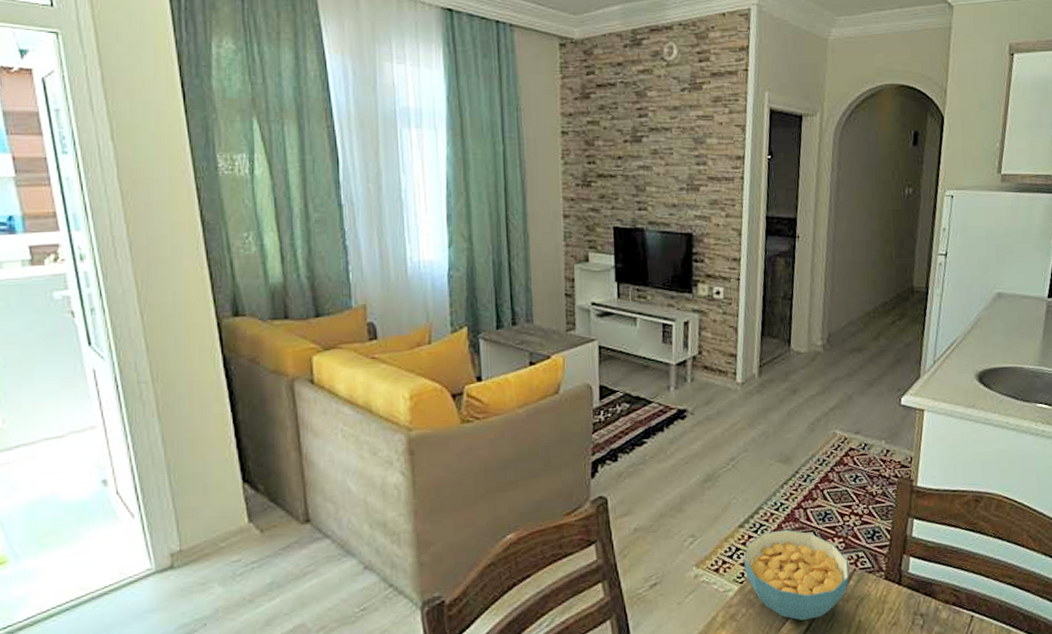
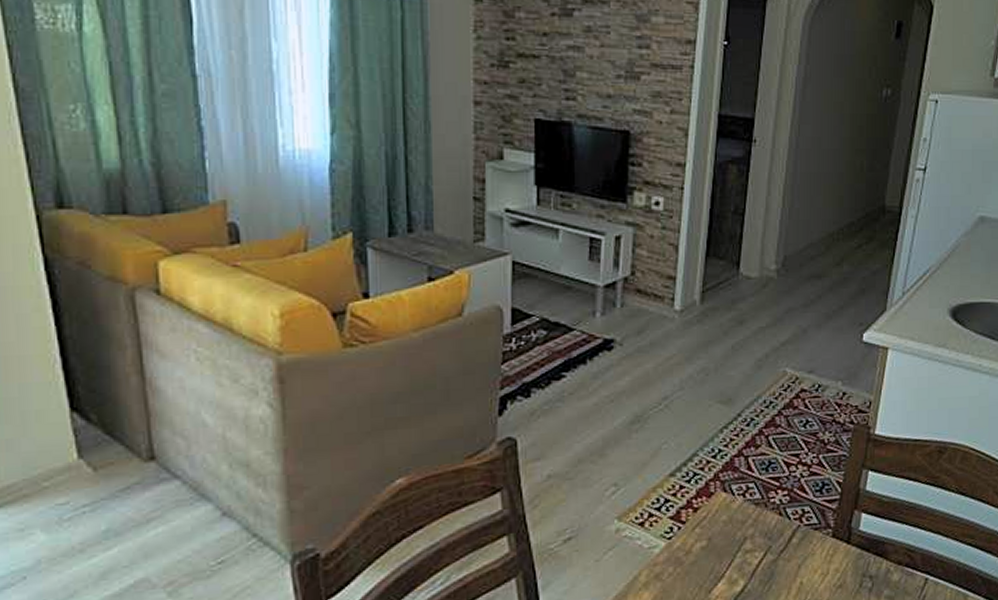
cereal bowl: present [744,529,849,621] -> none [674,479,792,582]

